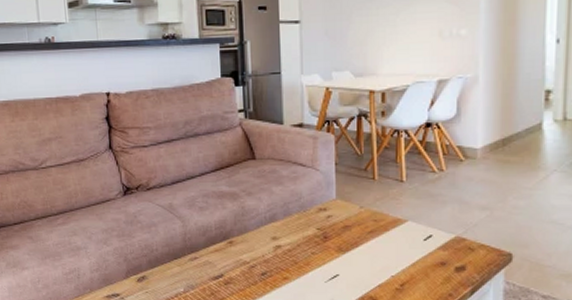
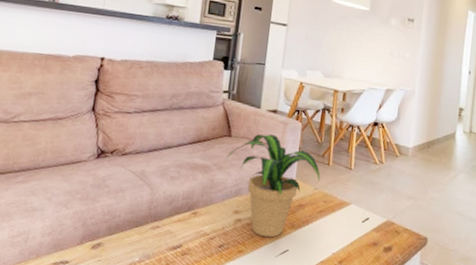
potted plant: none [254,152,365,263] -> present [226,134,321,238]

